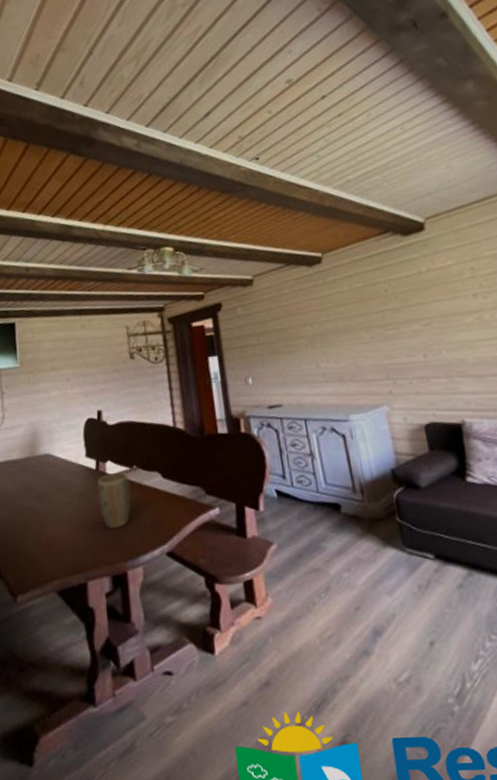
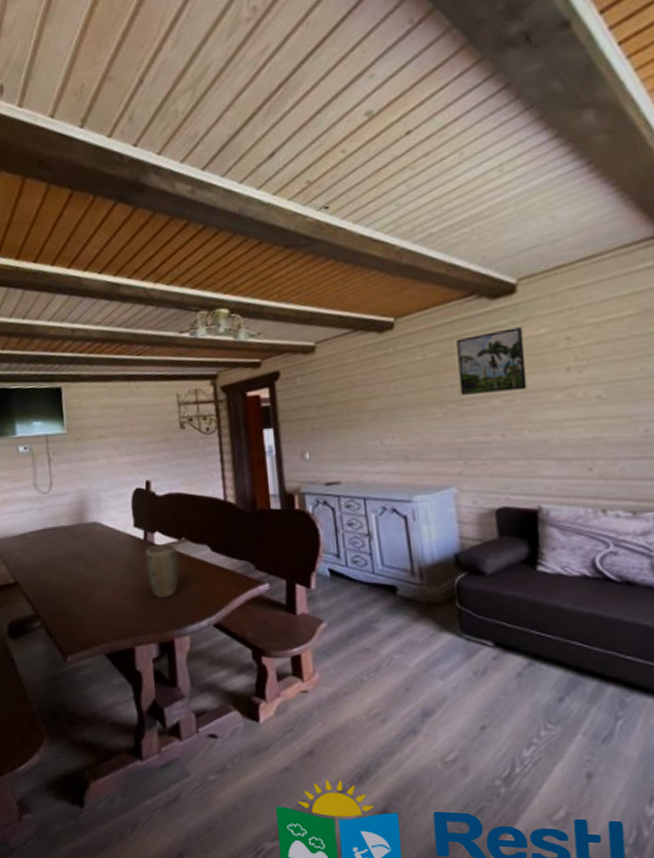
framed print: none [377,259,442,321] -> present [457,327,527,395]

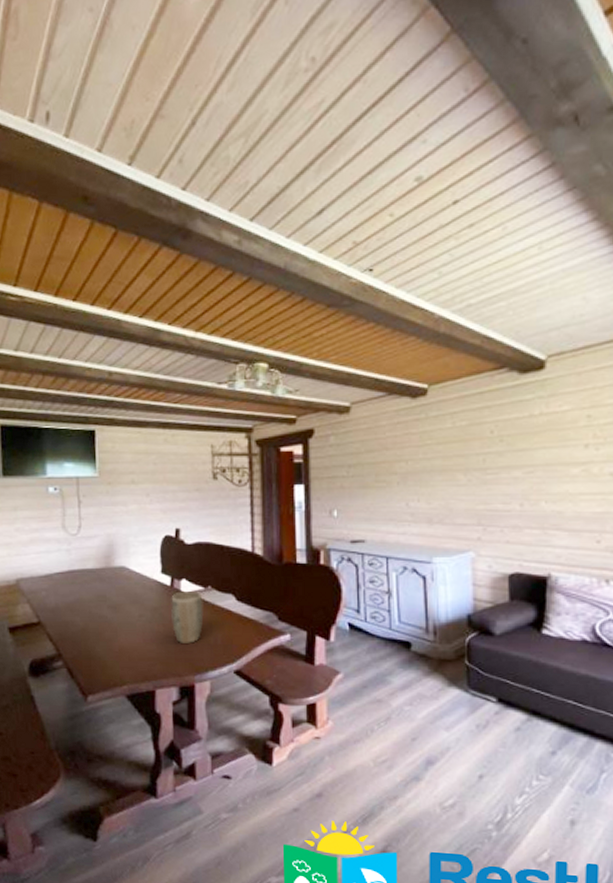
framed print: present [457,327,527,395] -> none [485,402,548,464]

